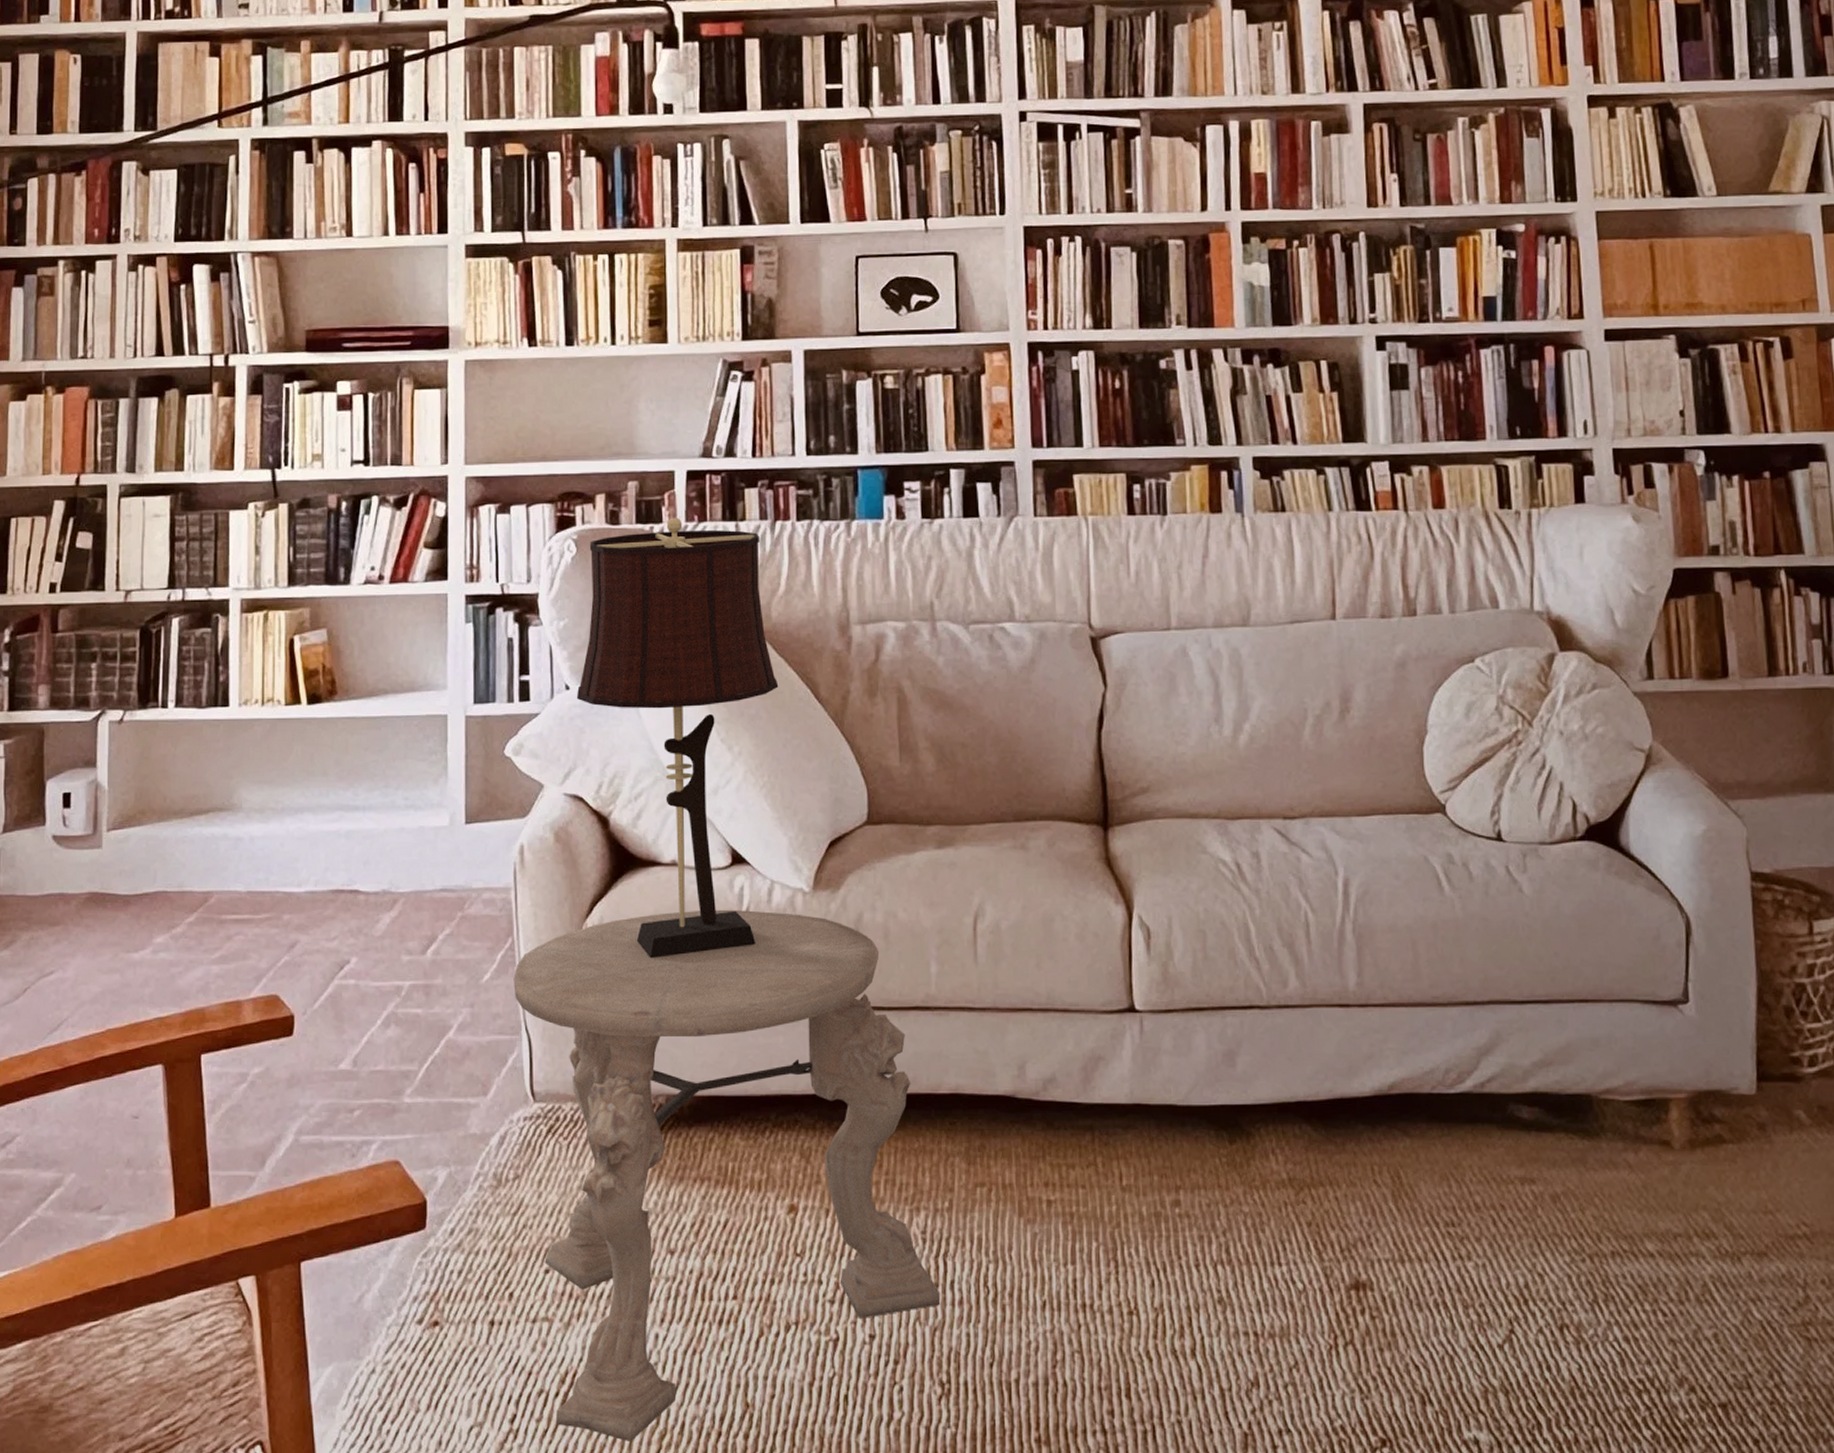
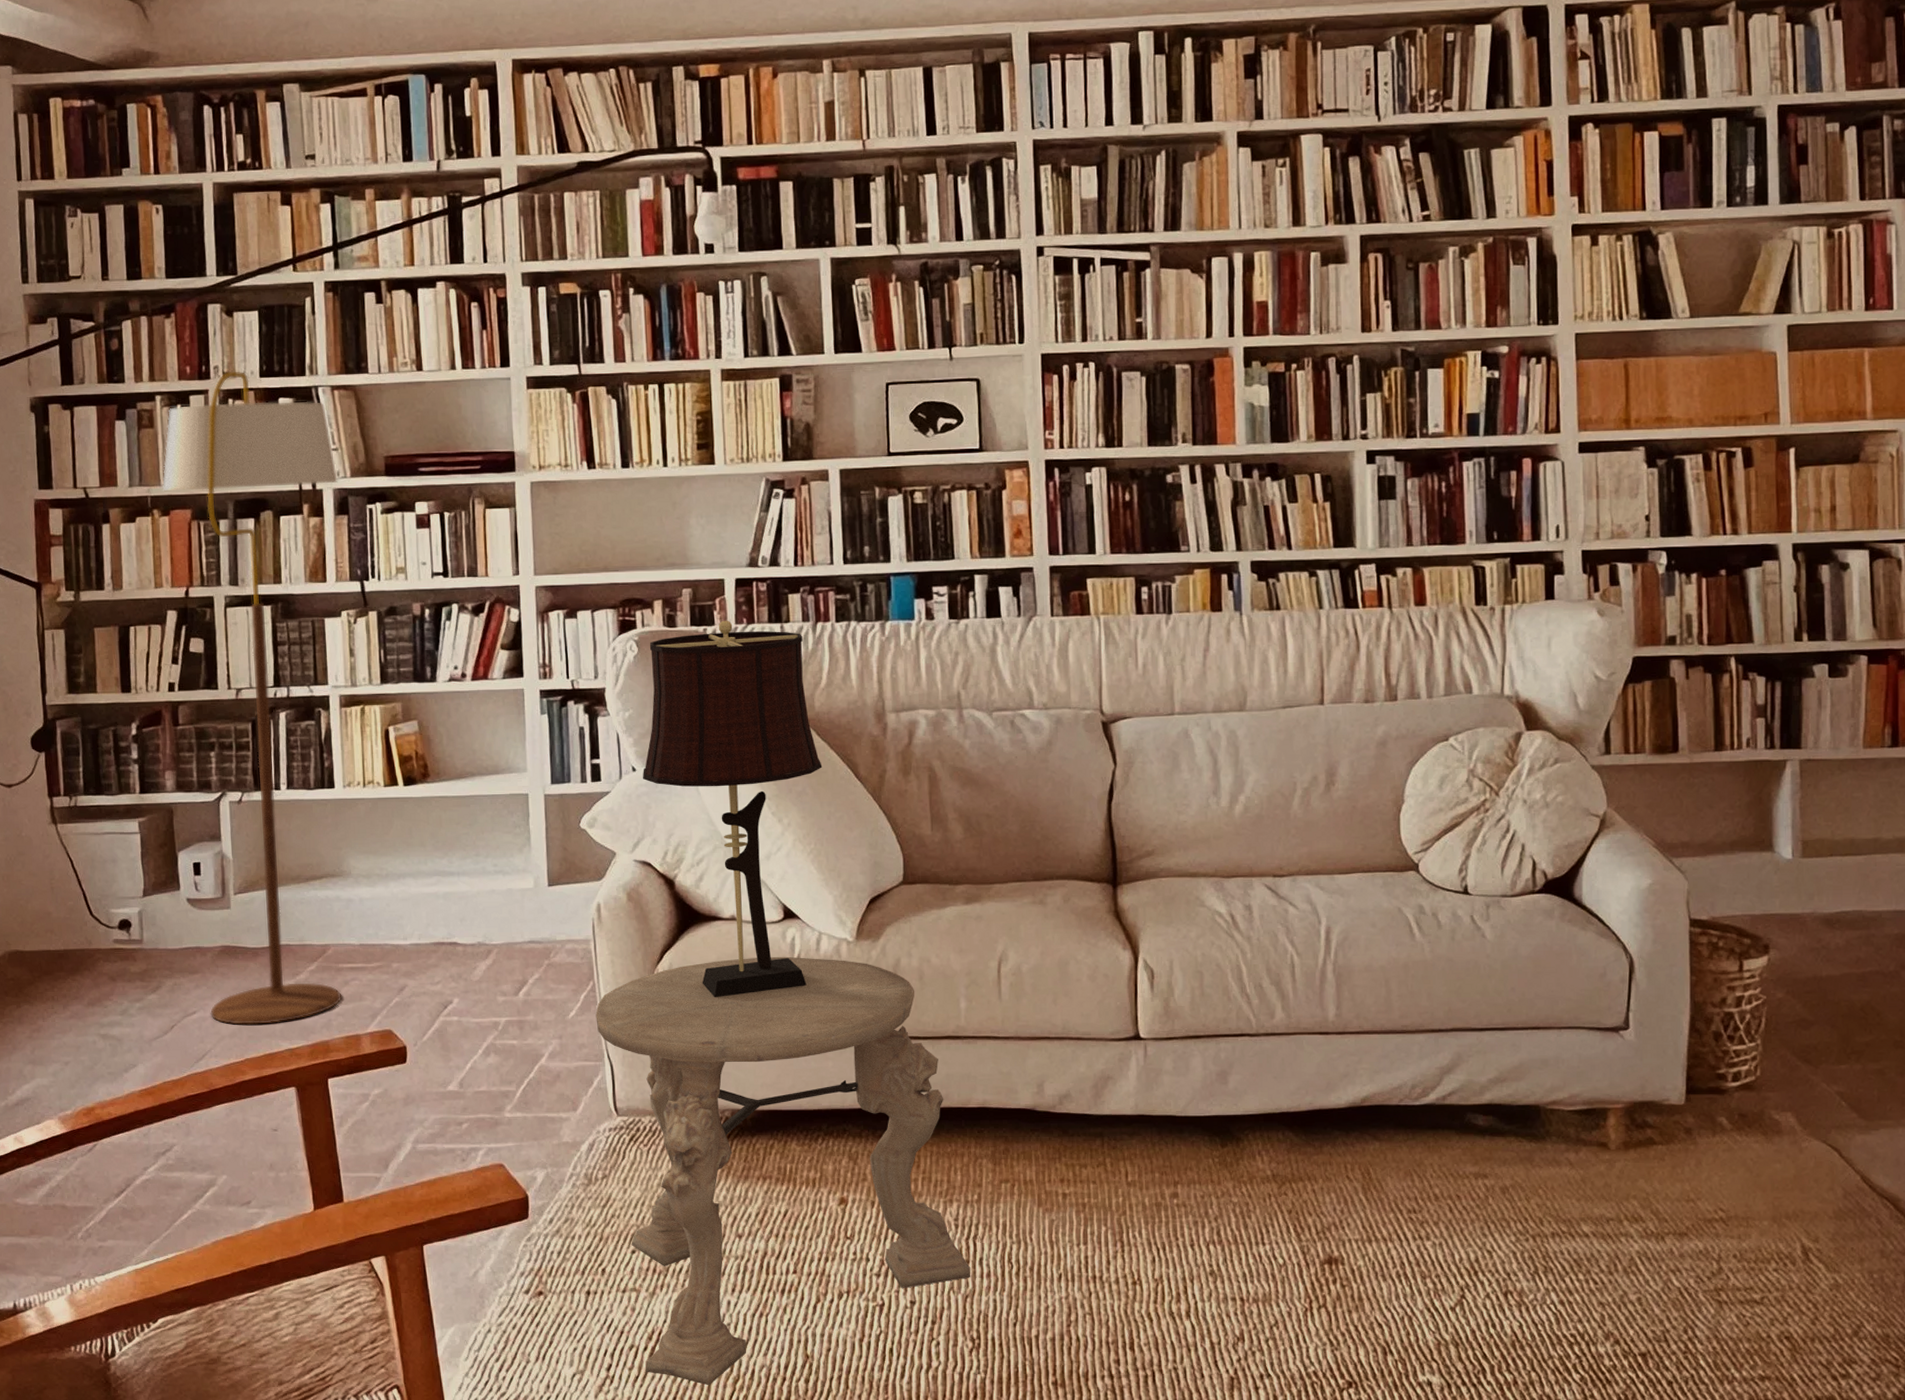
floor lamp: none [58,234,253,988] -> present [162,371,342,1025]

